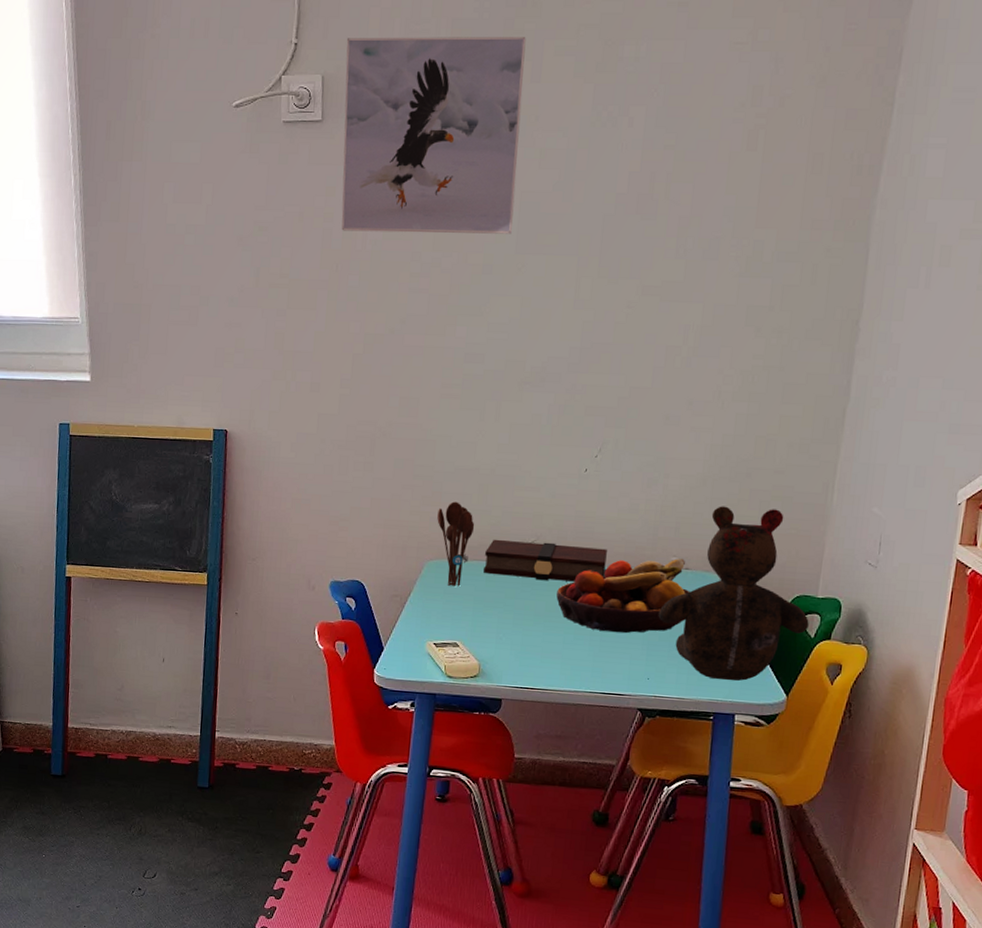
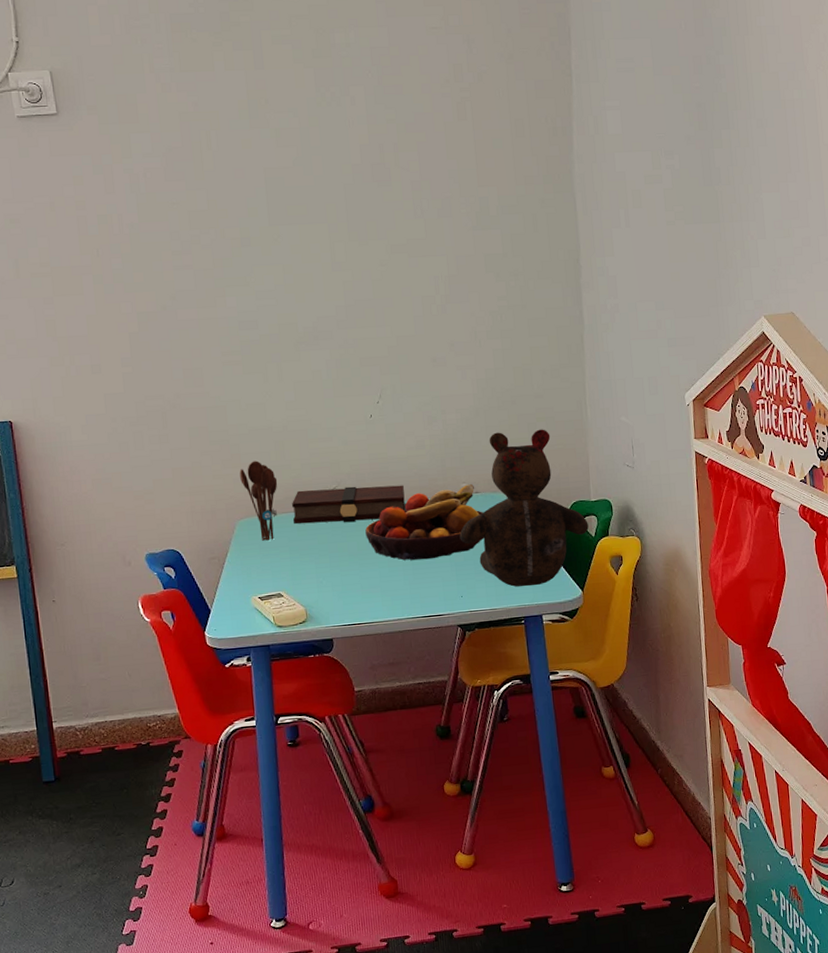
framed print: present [341,37,526,234] -> none [68,29,262,217]

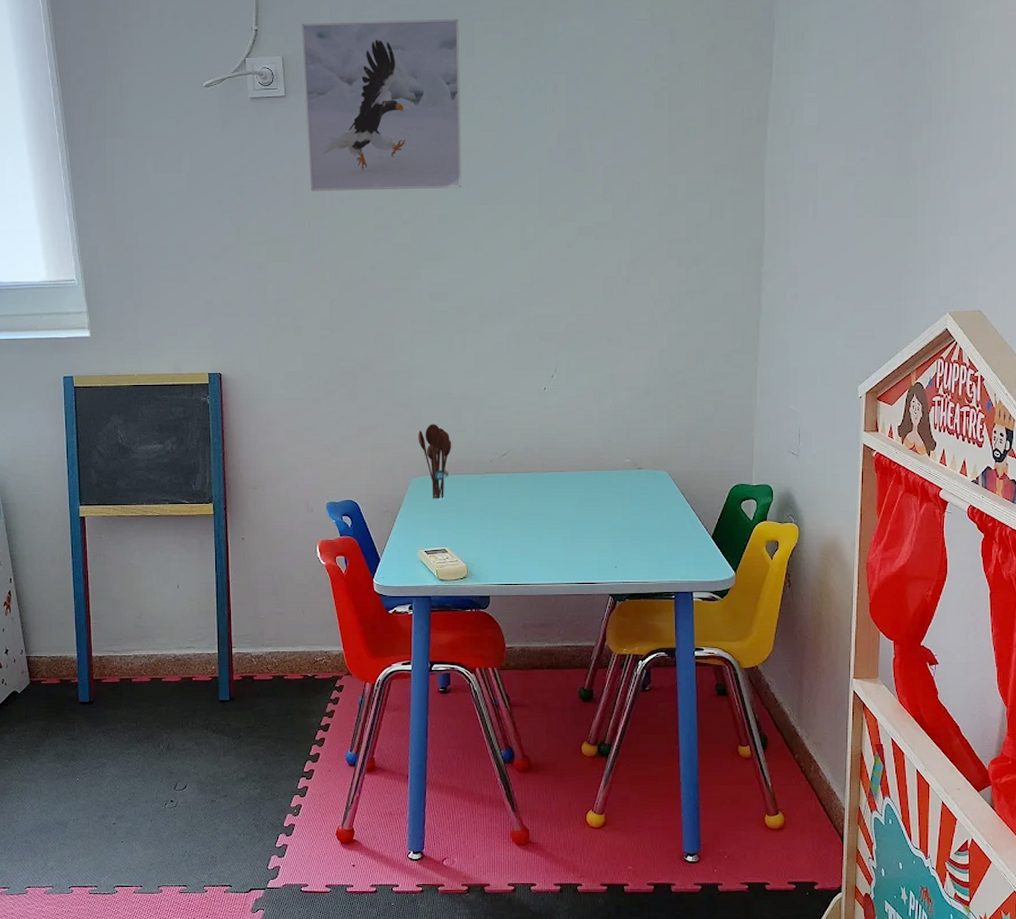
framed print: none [68,29,262,217] -> present [301,19,461,191]
book: present [292,485,406,525] -> none [463,454,570,488]
fruit bowl: present [365,484,484,560] -> none [530,460,644,529]
teddy bear: present [459,429,589,587] -> none [619,412,747,562]

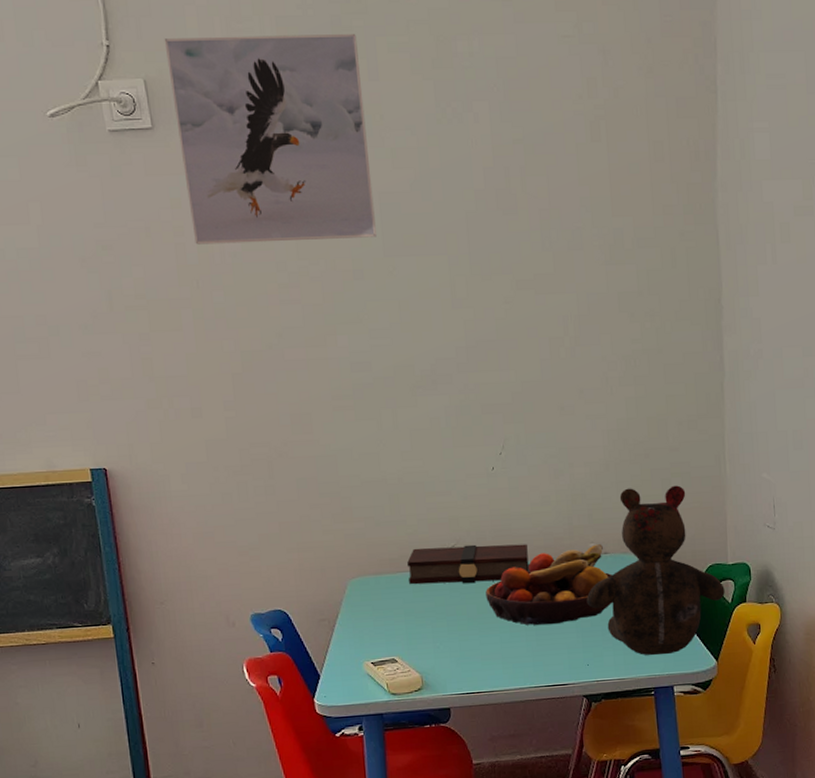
utensil holder: present [418,424,452,499] -> none [351,515,392,602]
book: none [463,454,570,488] -> present [407,544,529,585]
fruit bowl: none [530,460,644,529] -> present [485,544,613,625]
teddy bear: none [619,412,747,562] -> present [586,485,725,655]

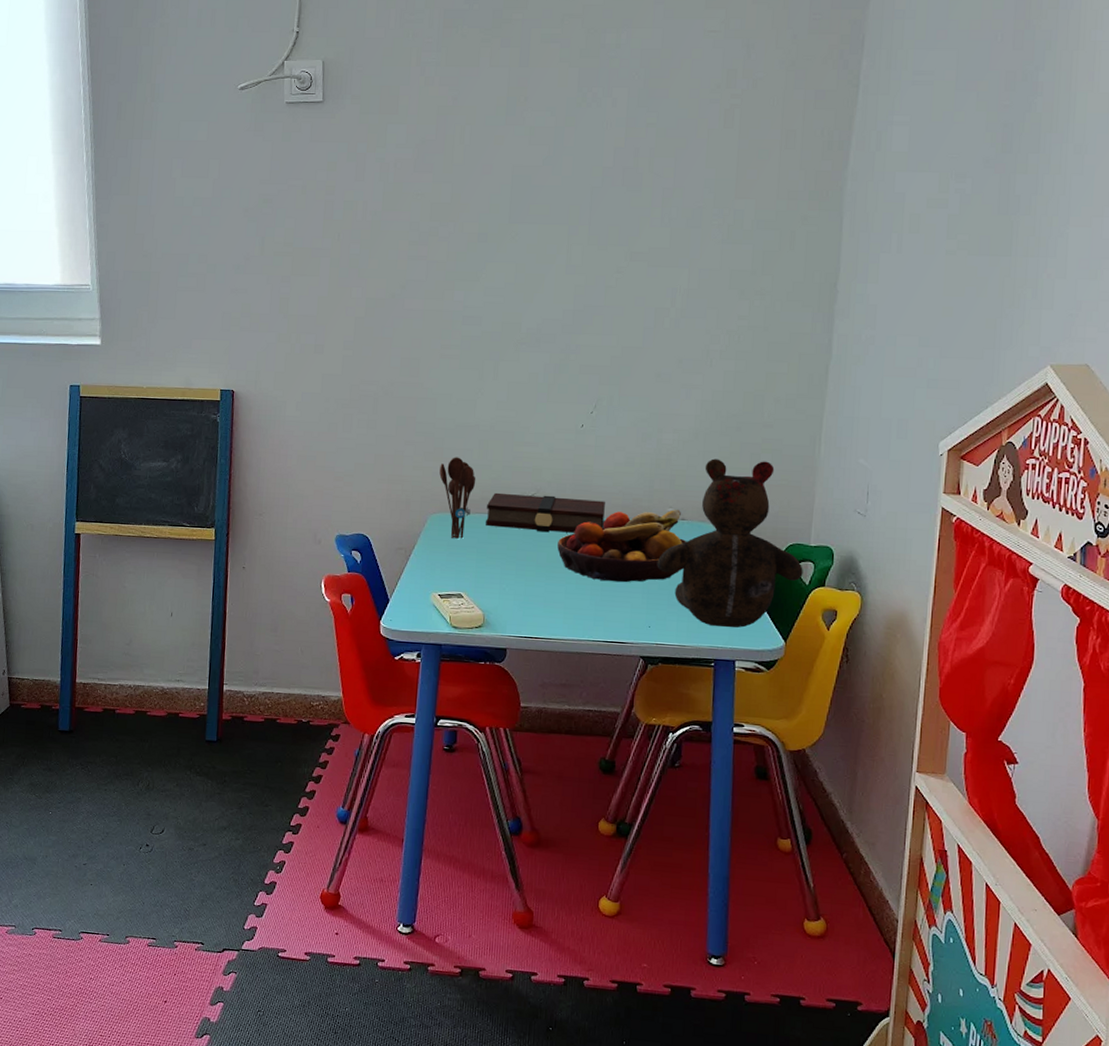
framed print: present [164,34,377,245] -> none [342,26,514,205]
utensil holder: none [351,515,392,602] -> present [439,457,476,539]

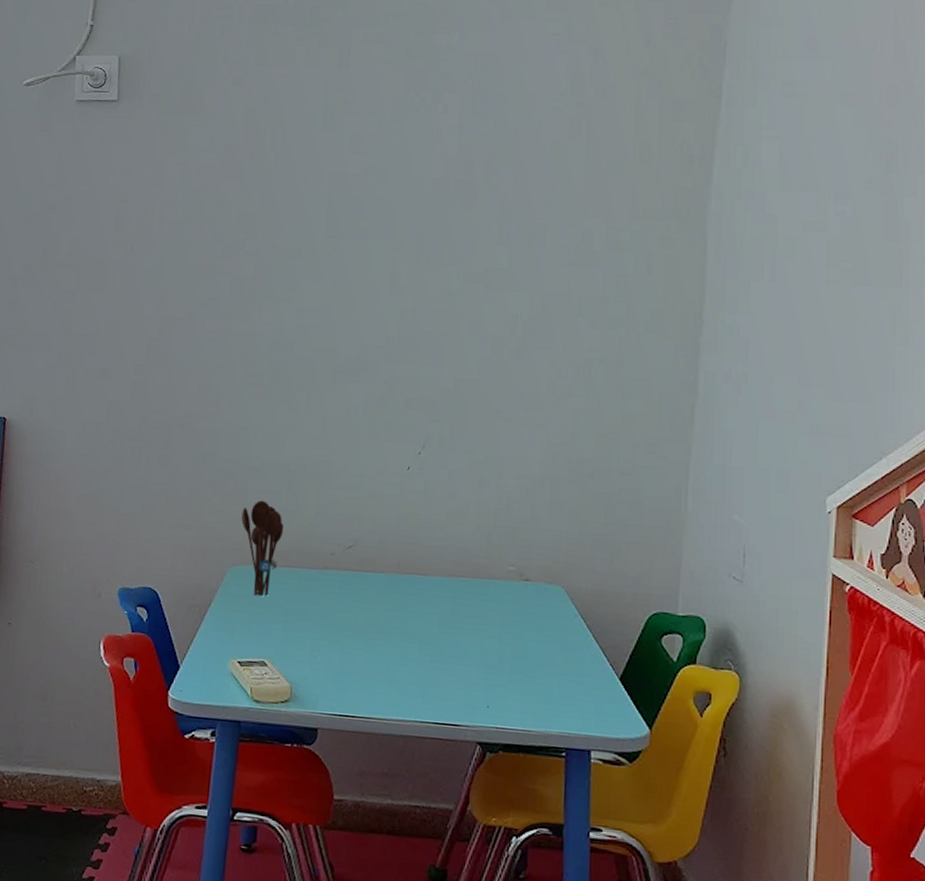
book: present [486,492,605,533] -> none [295,543,435,593]
fruit bowl: present [557,510,687,583] -> none [379,568,532,653]
teddy bear: present [657,458,803,628] -> none [496,510,670,711]

